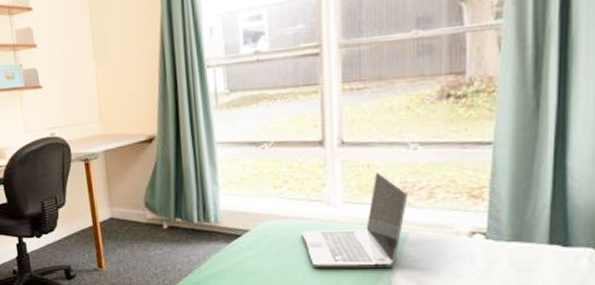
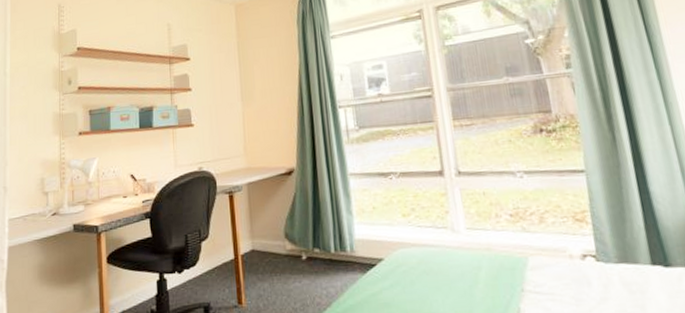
laptop: present [301,171,408,268] -> none [431,198,523,297]

